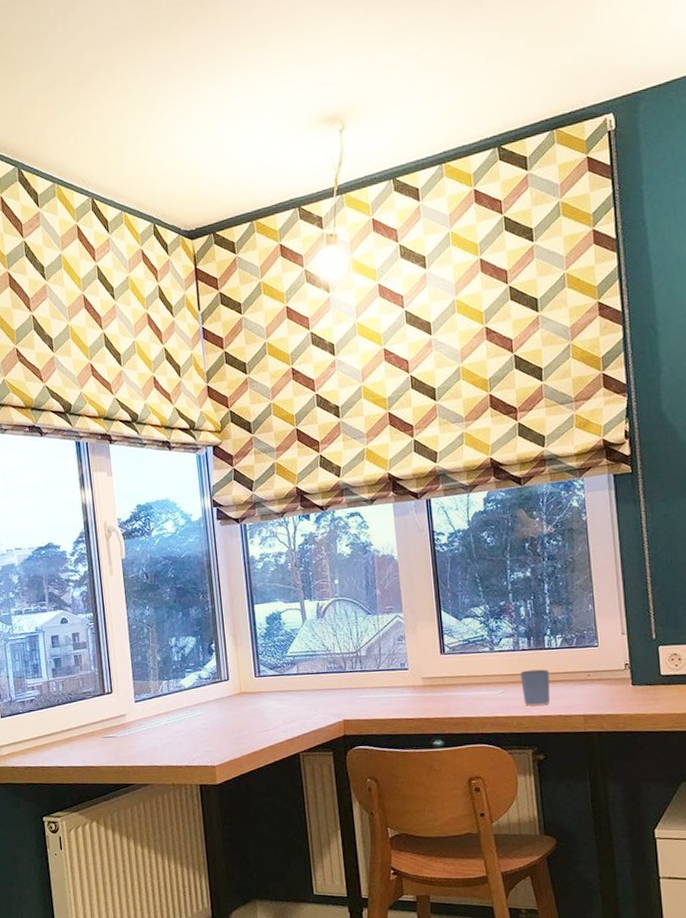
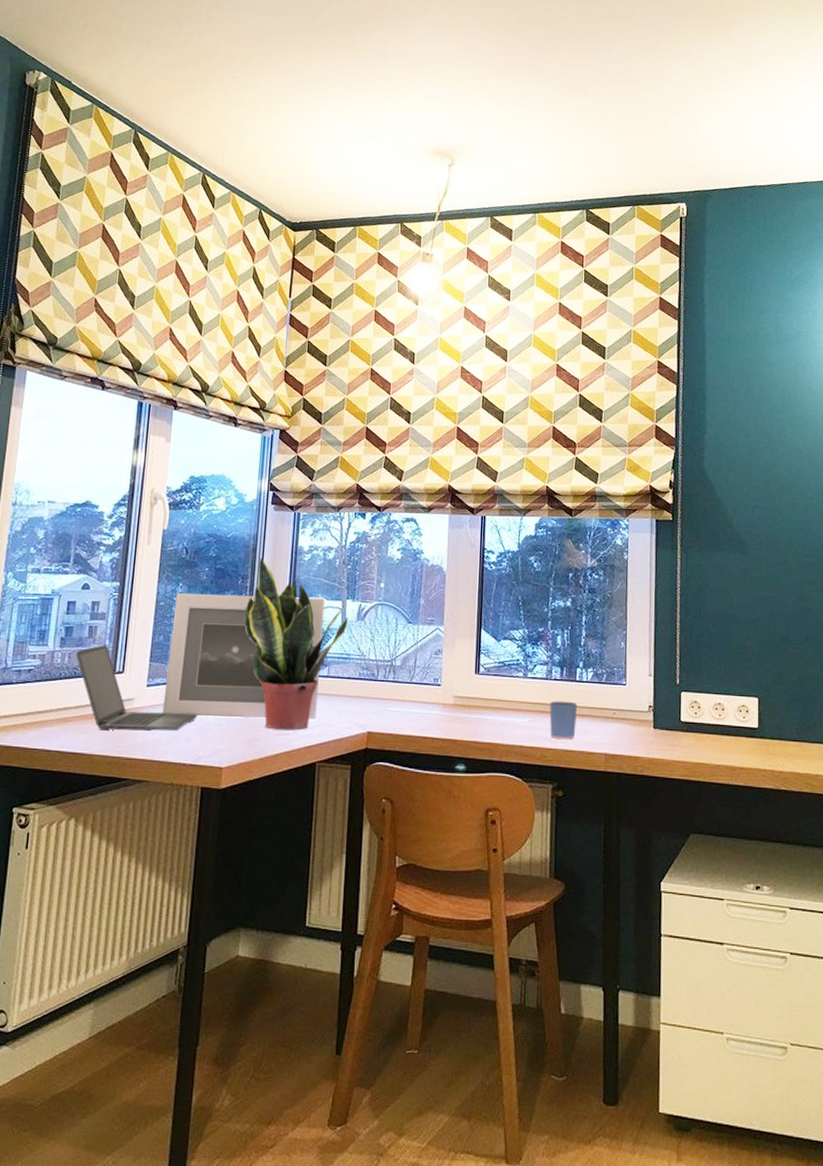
laptop: none [67,670,185,744] -> present [76,645,197,732]
picture frame: none [145,602,293,725] -> present [162,593,325,719]
potted plant: none [209,572,309,728] -> present [243,557,348,731]

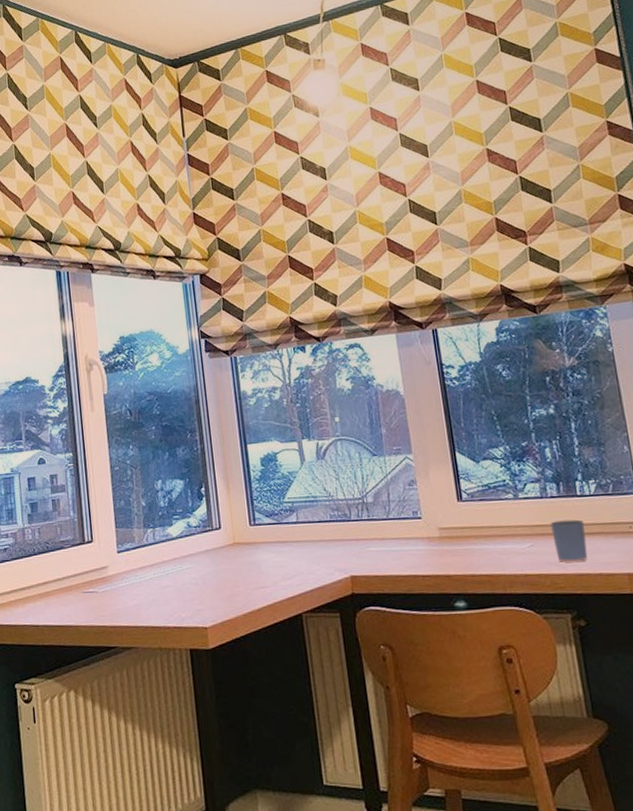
laptop: present [76,645,197,732] -> none [44,516,172,600]
picture frame: present [162,593,325,719] -> none [128,441,293,579]
potted plant: present [243,557,348,731] -> none [198,408,308,584]

